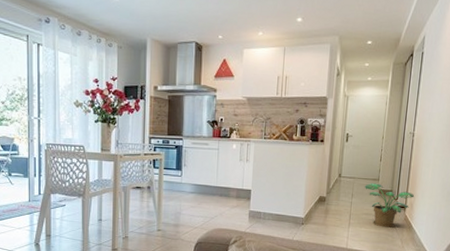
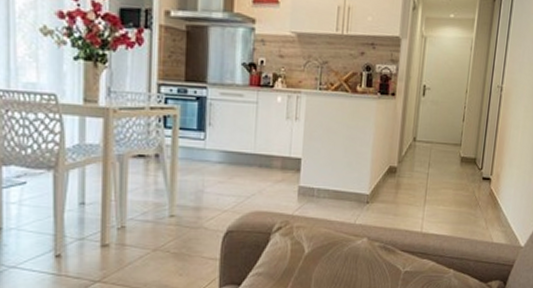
potted plant: present [364,183,415,228] -> none [443,149,502,205]

